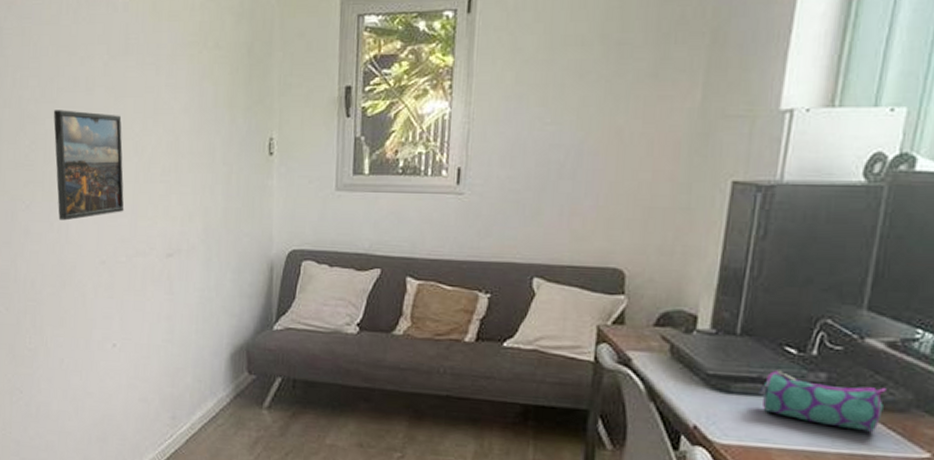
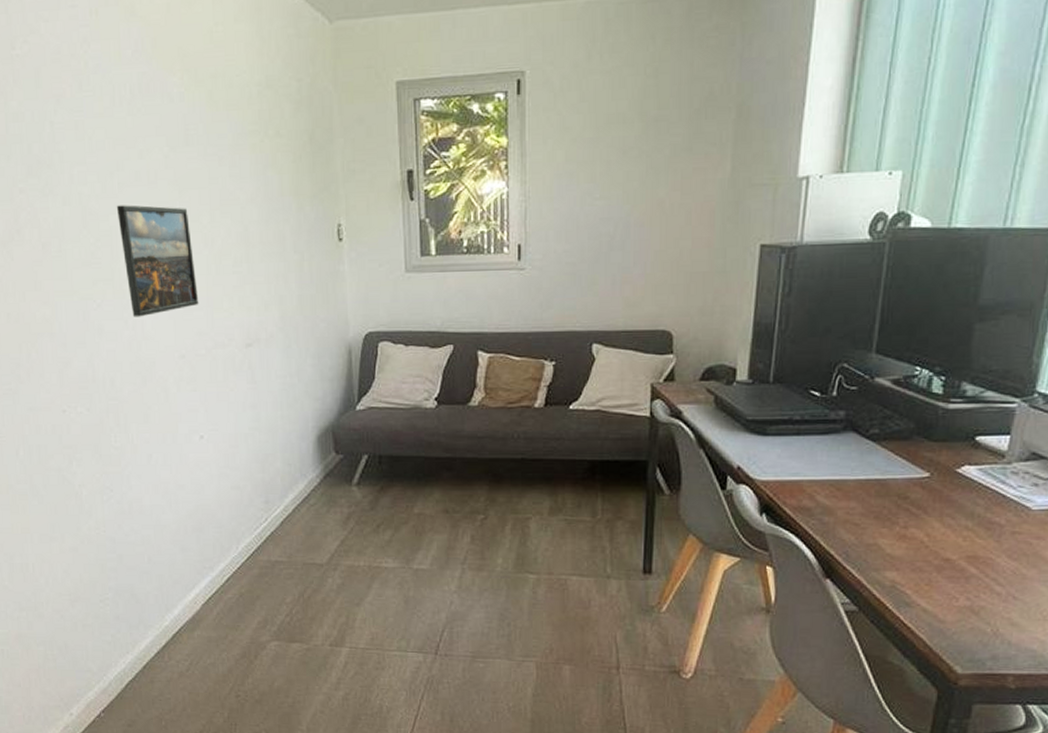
pencil case: present [758,370,887,432] -> none [790,411,893,459]

